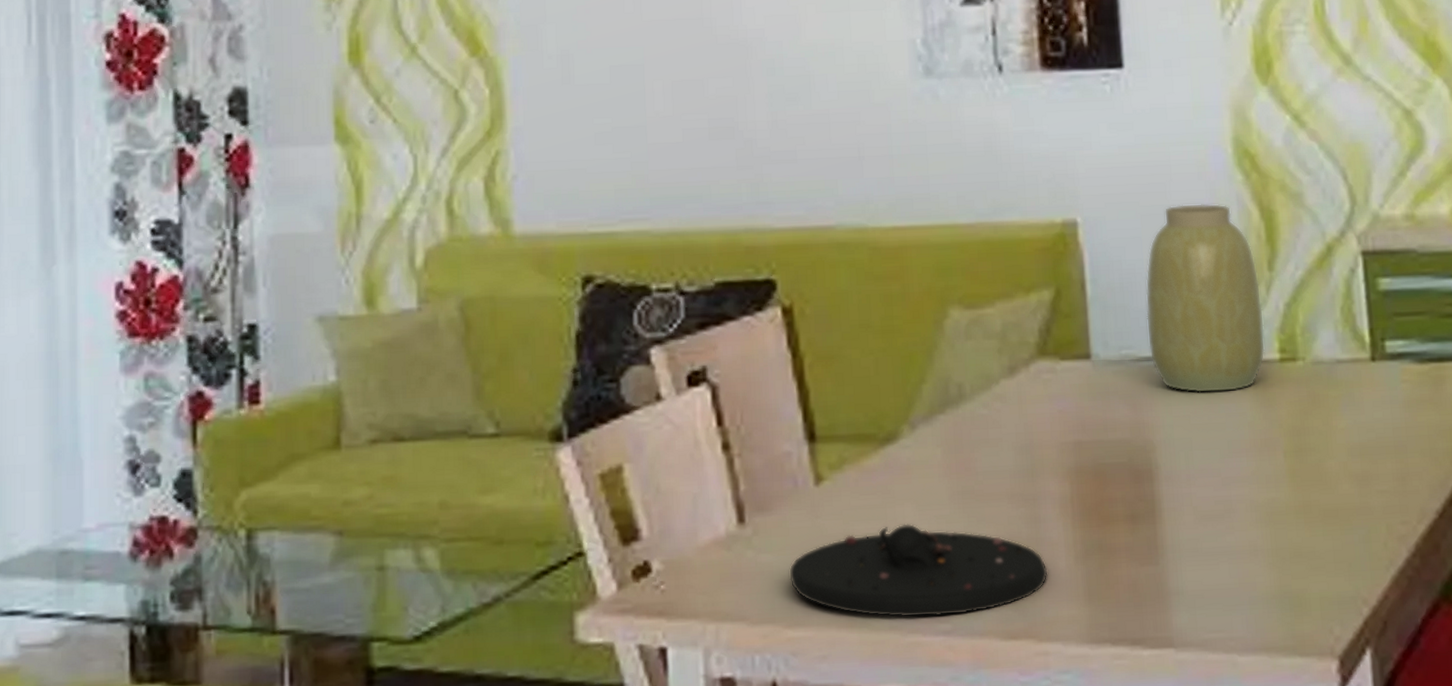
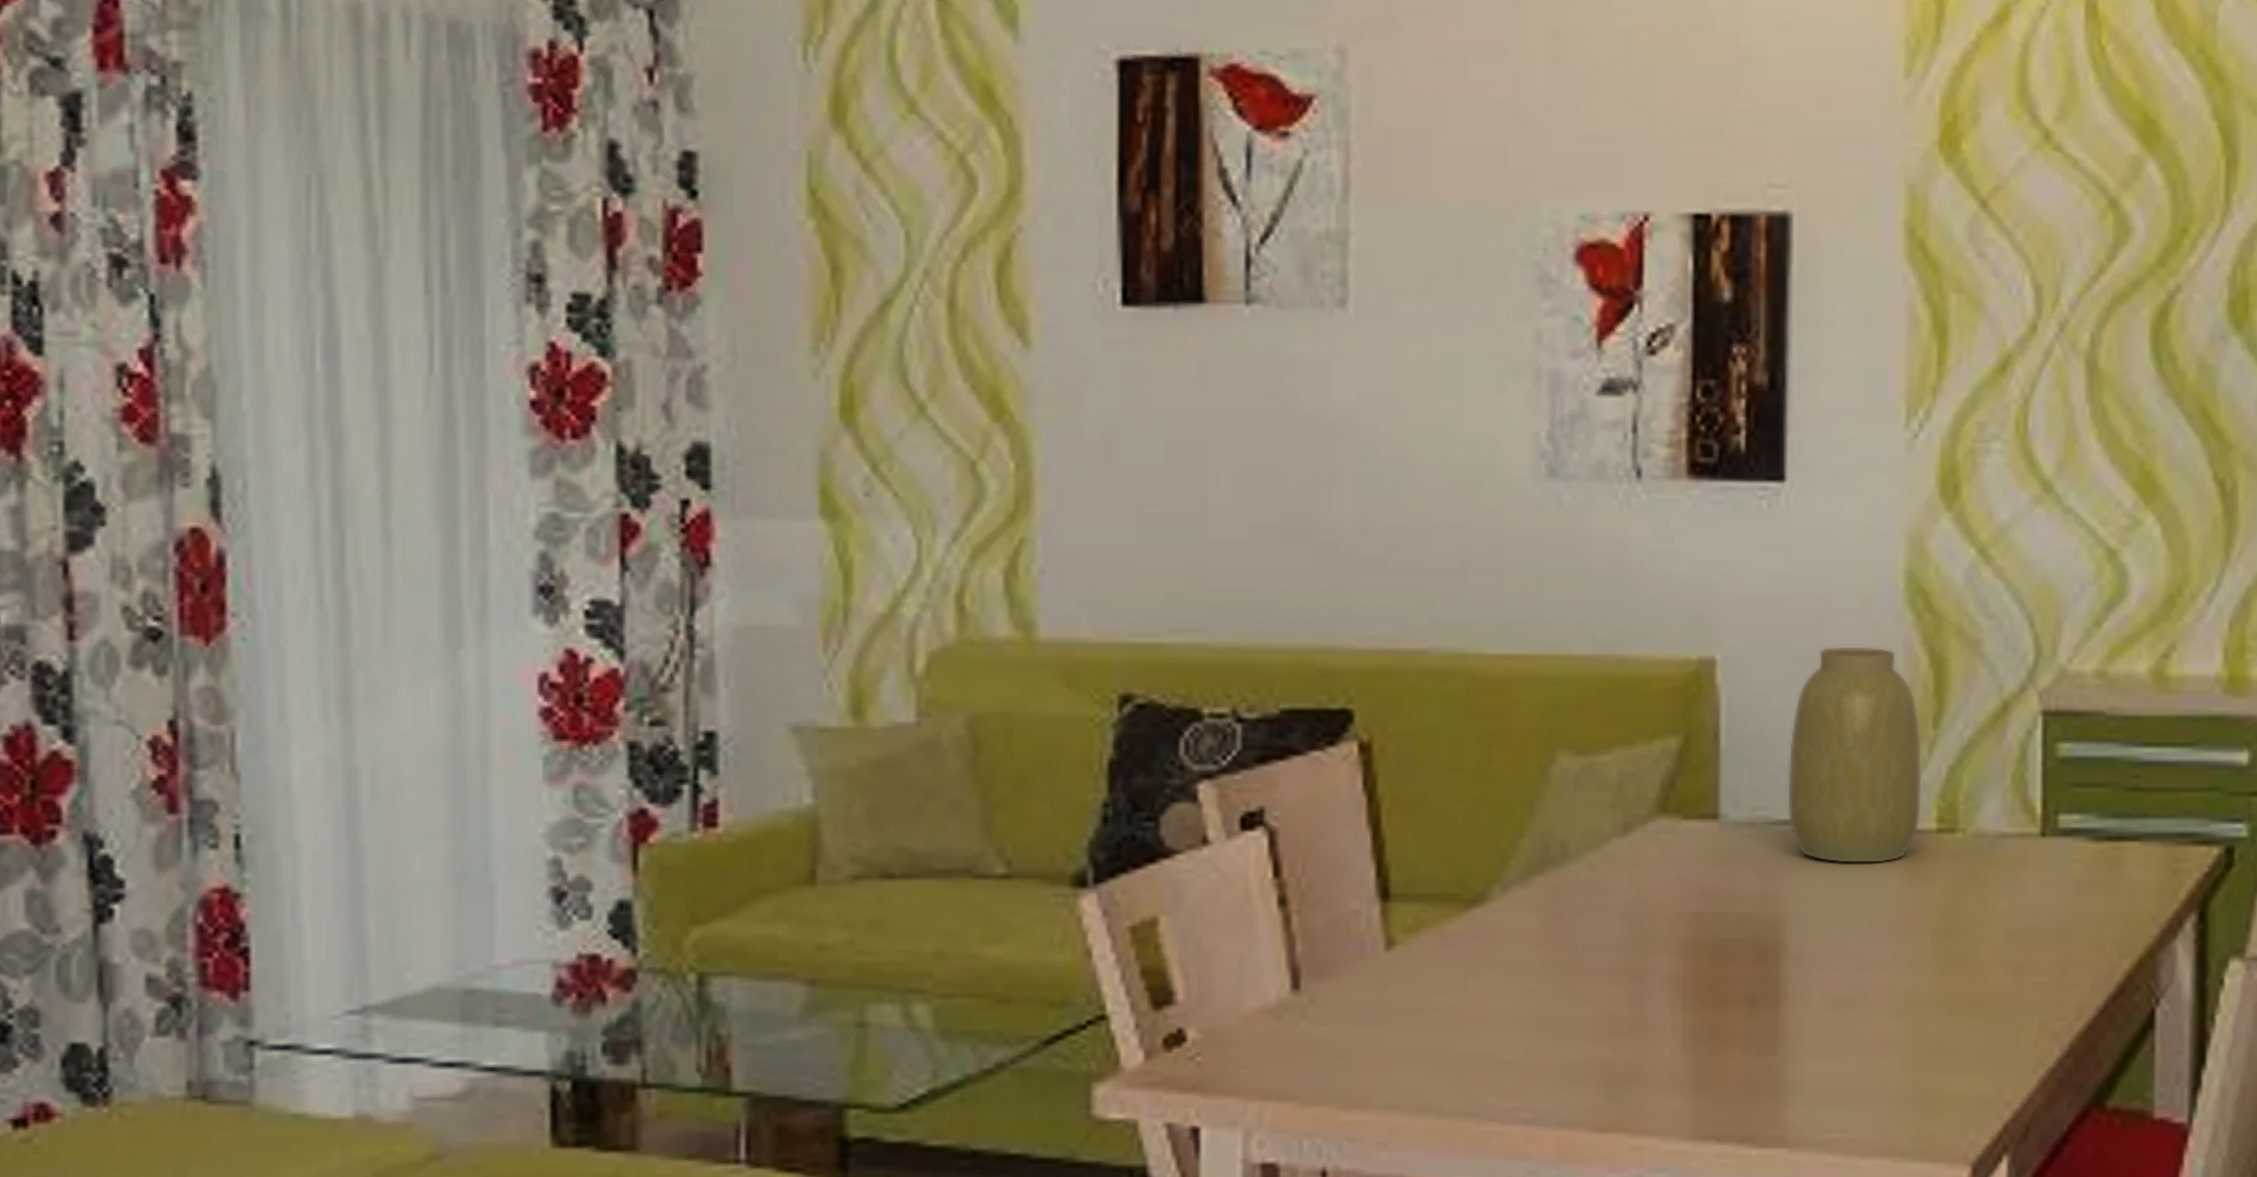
plate: present [789,523,1048,618] -> none [1349,998,1650,1104]

